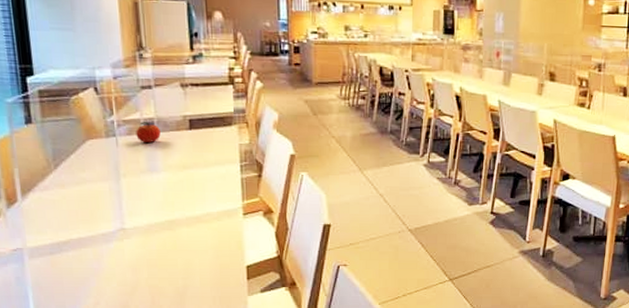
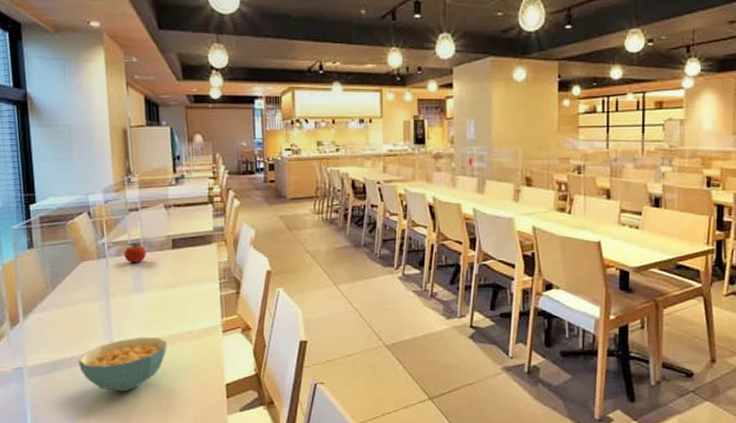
cereal bowl: none [85,218,184,274] -> present [78,337,167,392]

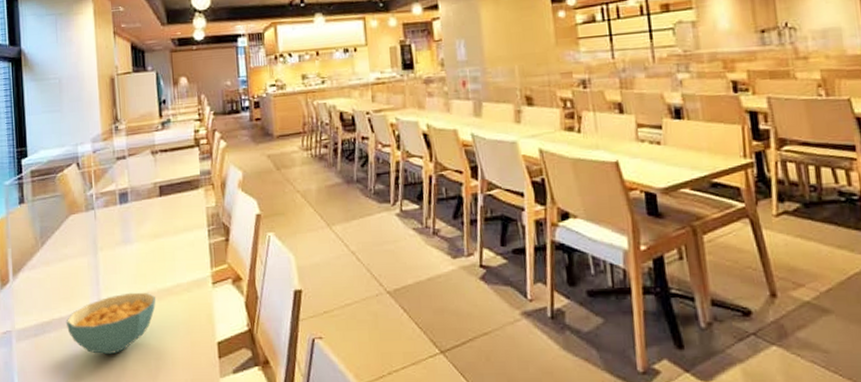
fruit: present [124,243,146,263] -> none [112,192,134,213]

